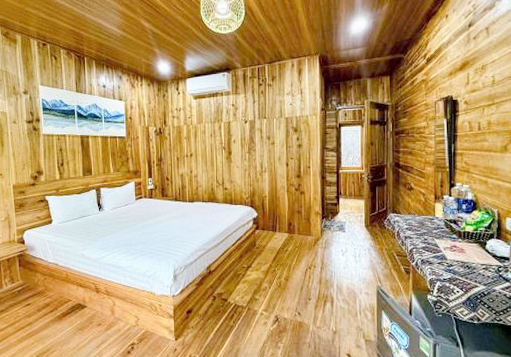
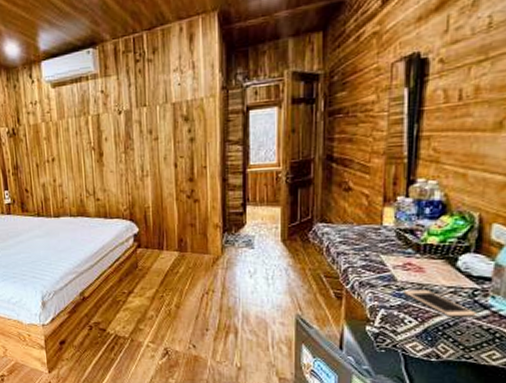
cell phone: none [452,266,502,288] -> present [404,289,476,317]

